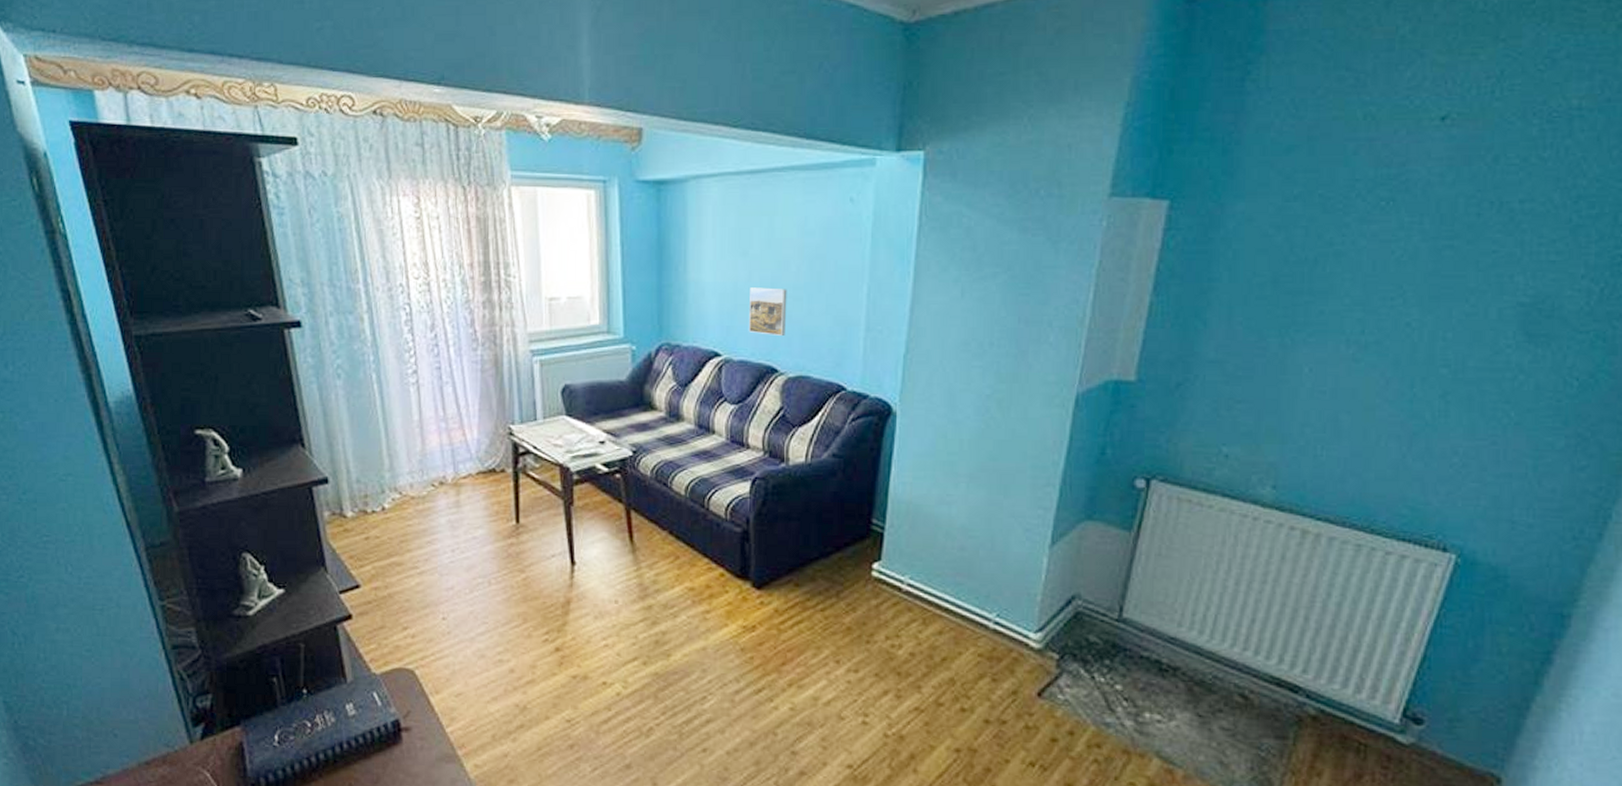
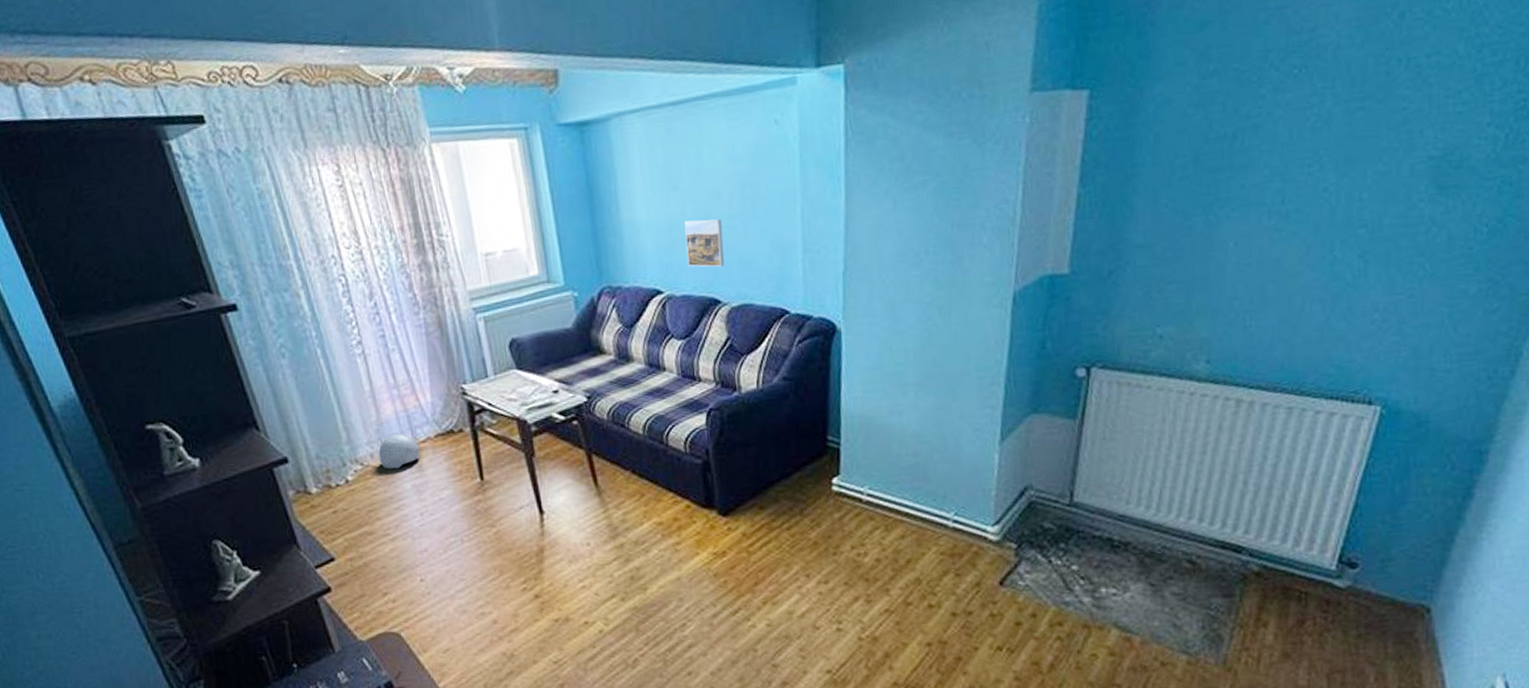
ball: none [418,466,459,502] -> present [378,433,420,469]

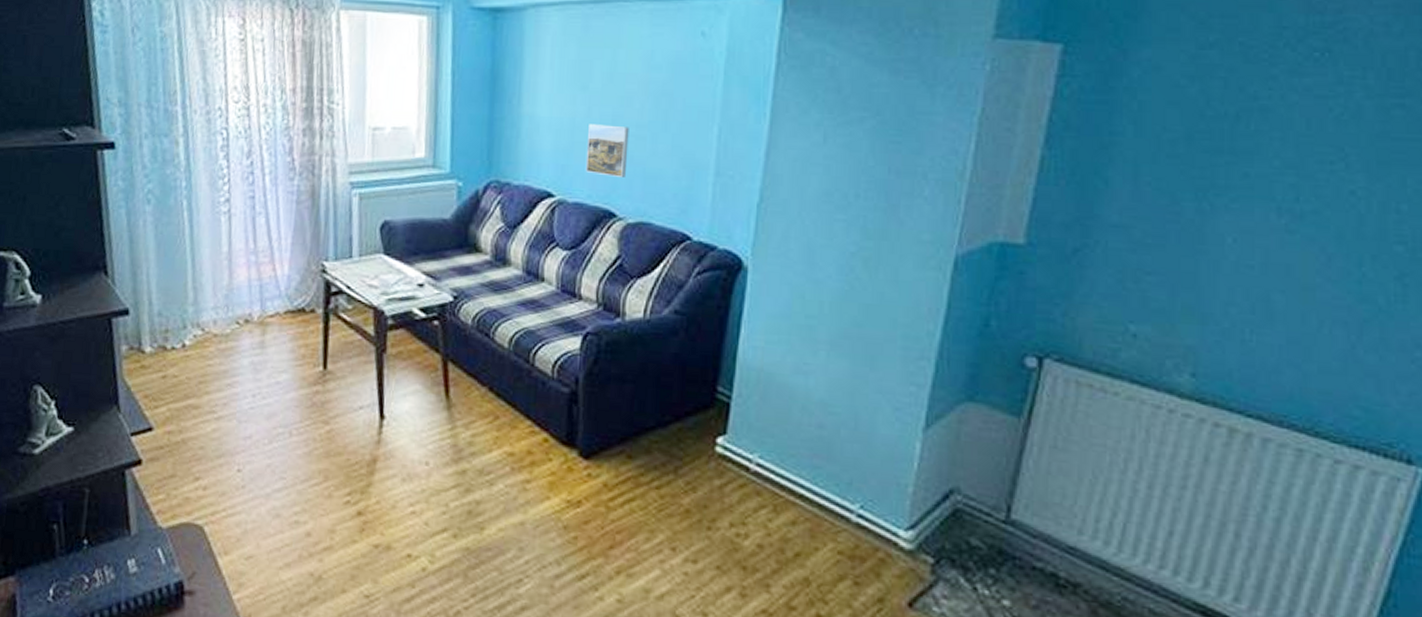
ball: present [378,433,420,469] -> none [222,302,266,341]

